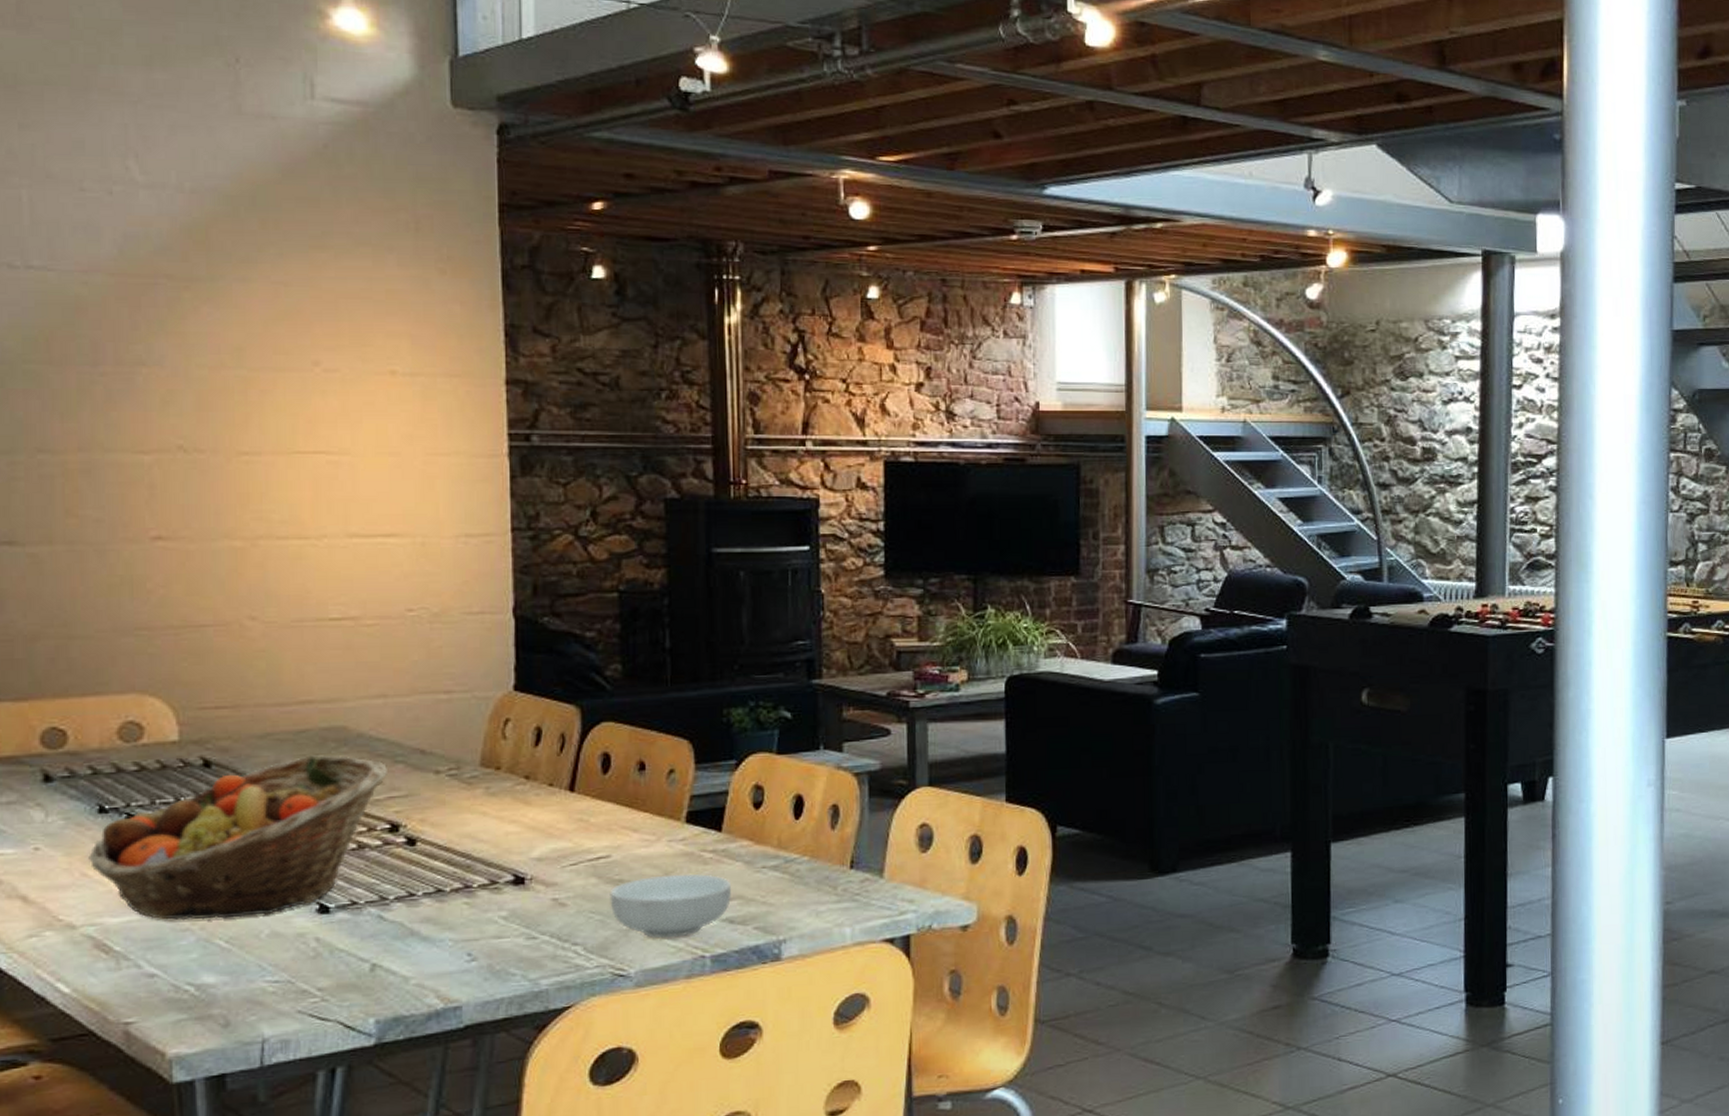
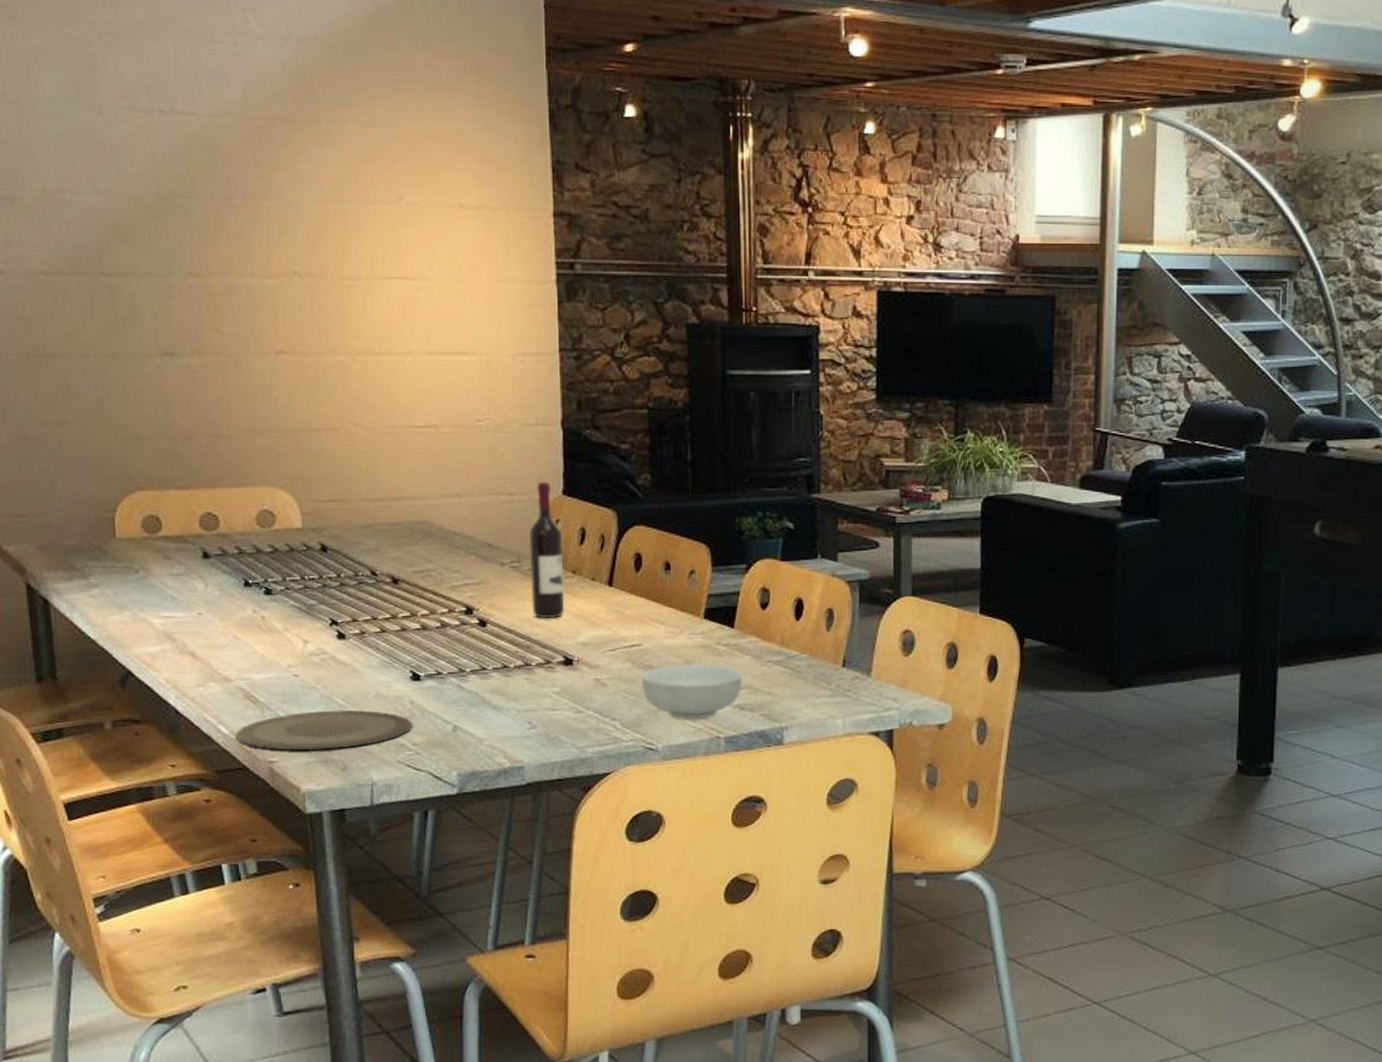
plate: none [79,952,318,1009] -> present [235,709,413,751]
fruit basket: present [88,755,387,921] -> none [238,545,463,680]
wine bottle: none [471,676,515,833] -> present [529,481,565,619]

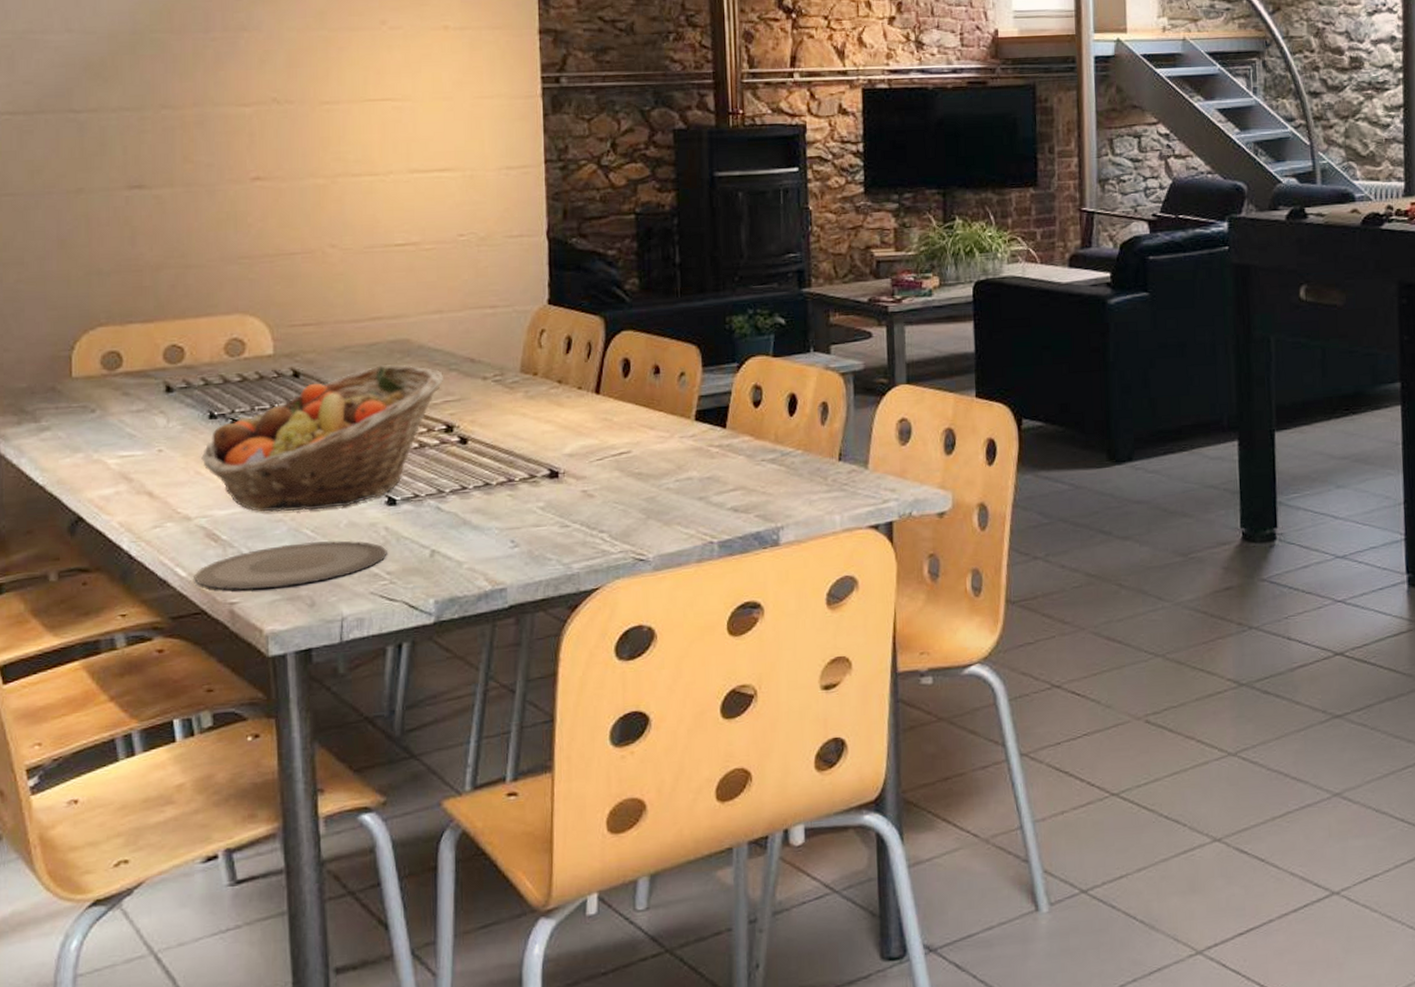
fruit basket: none [238,545,463,680] -> present [201,365,443,513]
wine bottle: present [529,481,565,619] -> none [513,292,550,431]
cereal bowl: present [641,664,741,719] -> none [630,466,735,526]

